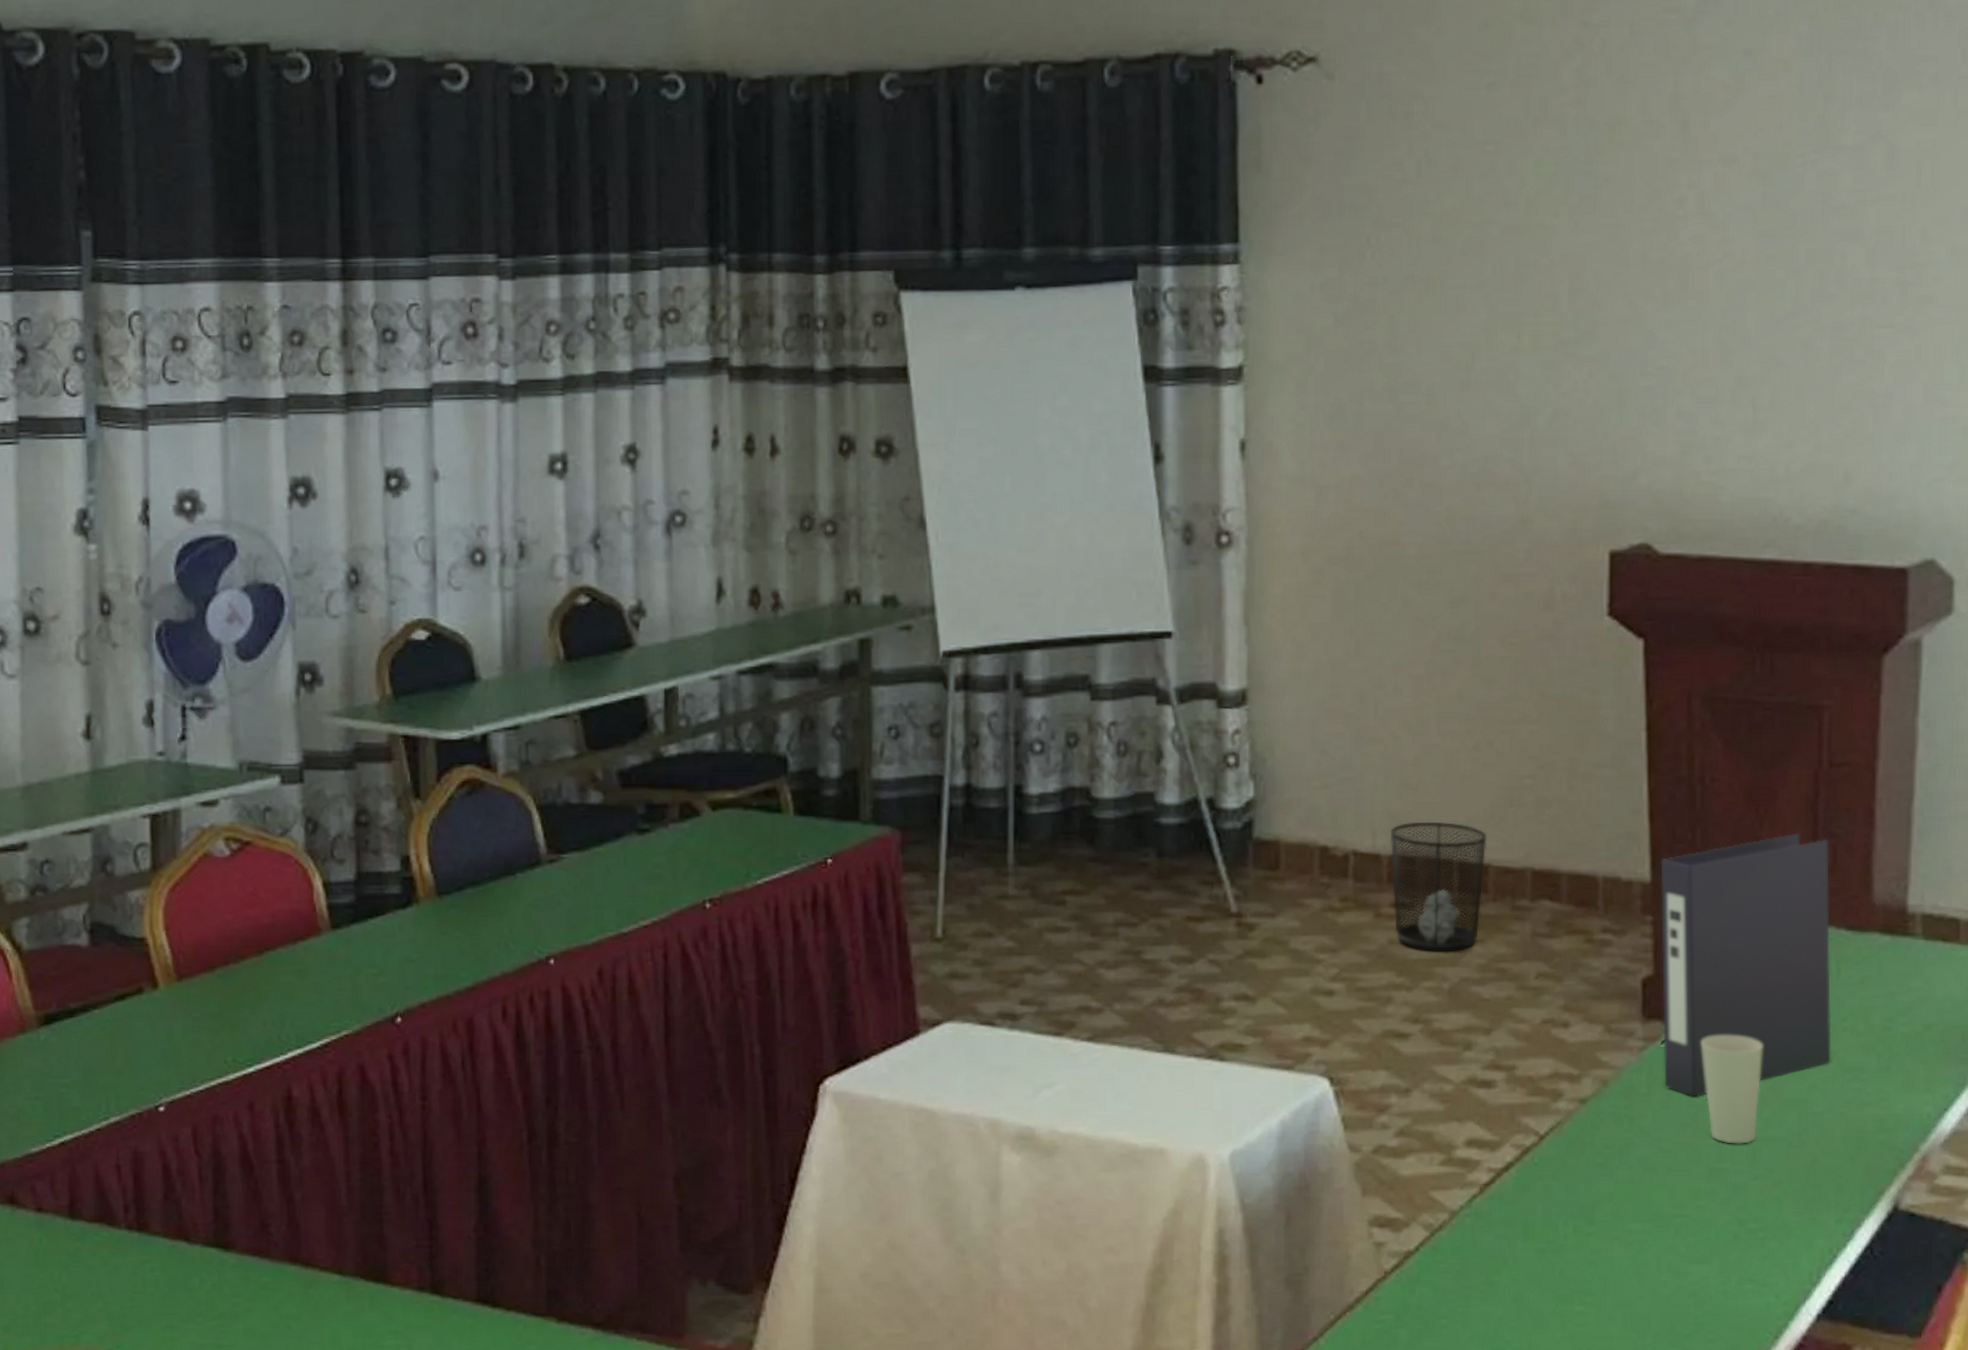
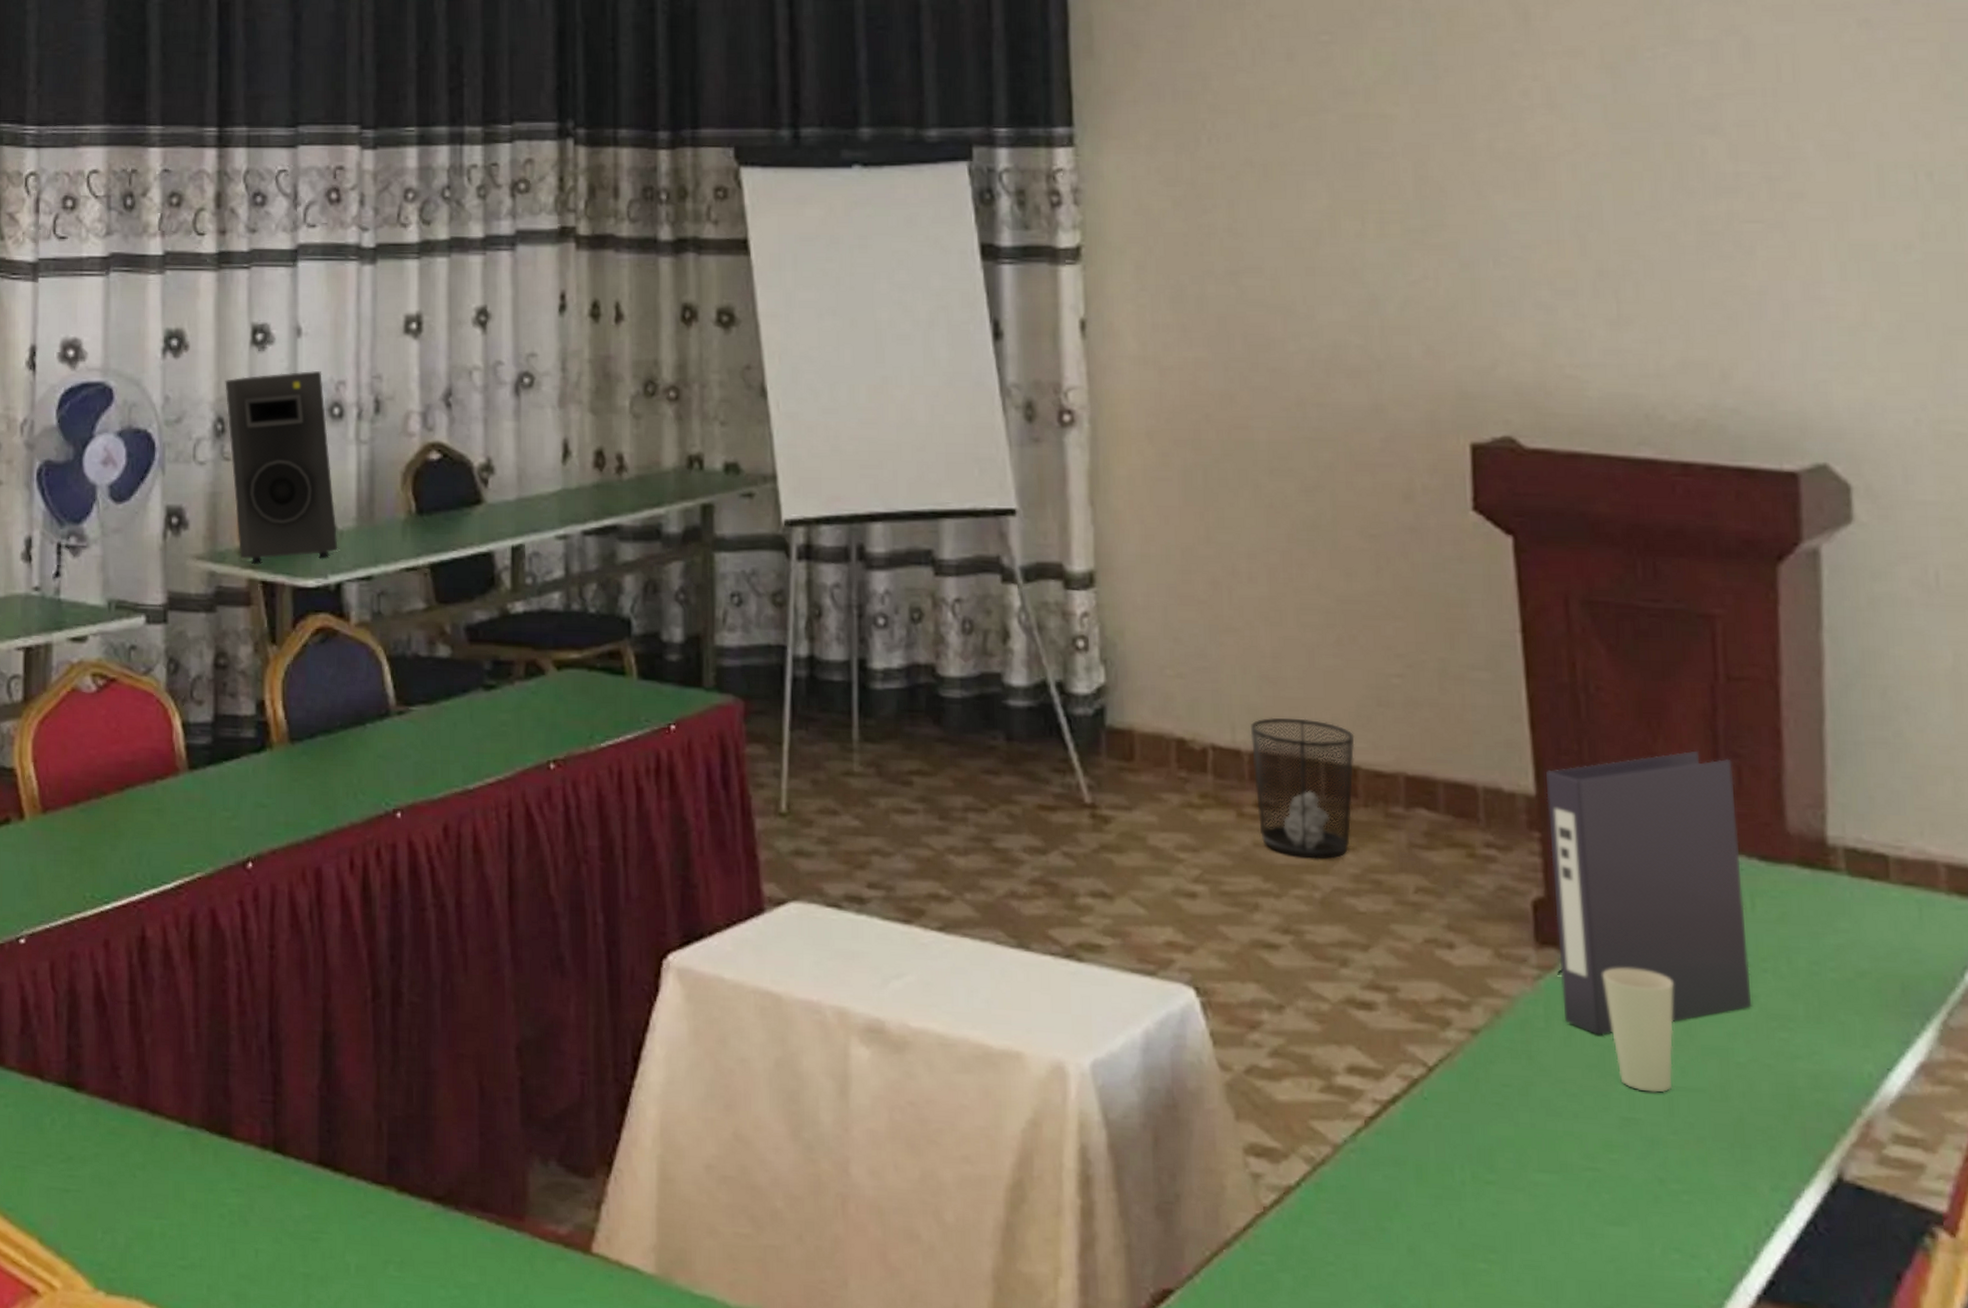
speaker: none [357,516,483,717] -> present [225,371,338,563]

